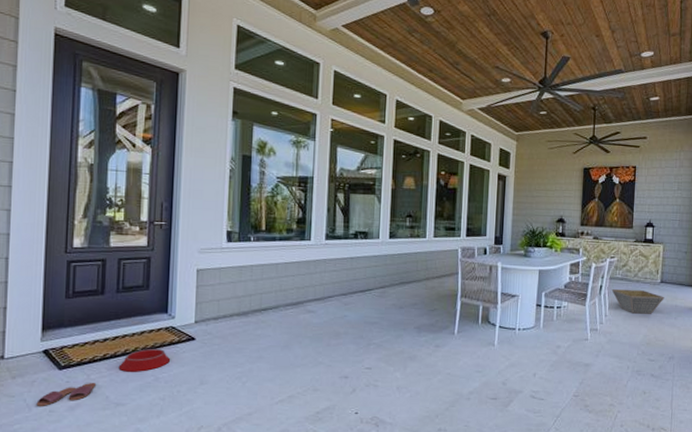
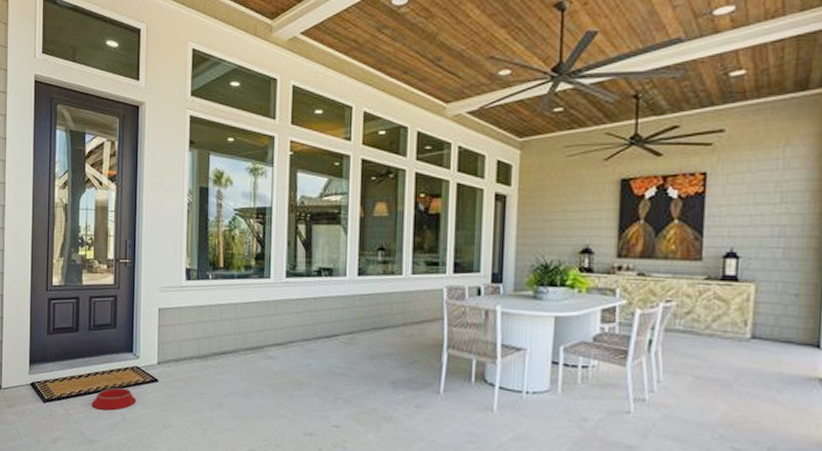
slippers: present [36,382,95,406] -> none [26,417,73,436]
basket: present [611,289,665,315] -> none [667,345,759,385]

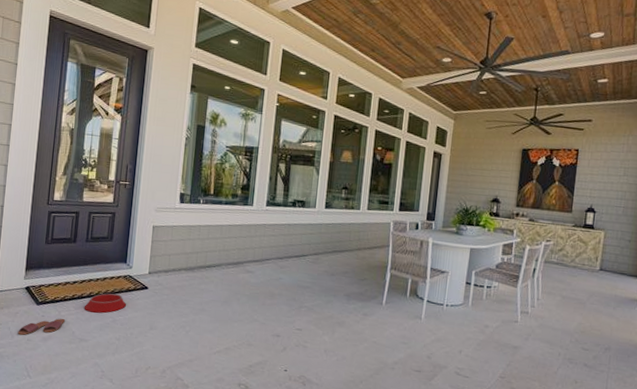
slippers: none [26,417,73,436] -> present [17,318,65,335]

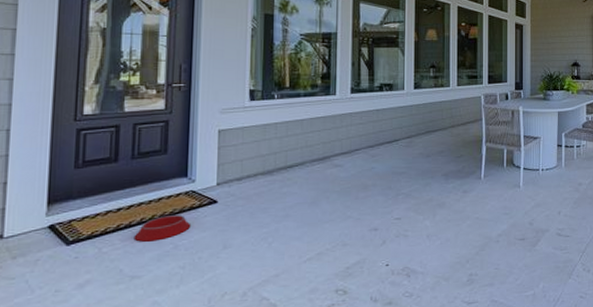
slippers: present [17,318,65,335] -> none [40,255,108,287]

